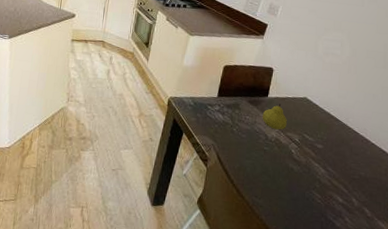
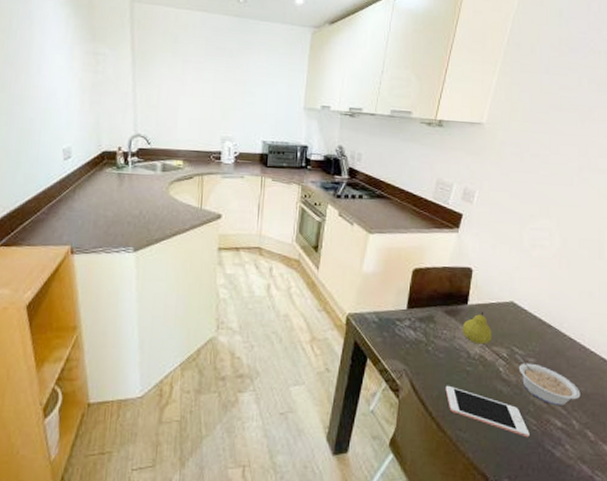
cell phone: none [245,160,315,209] -> present [445,385,530,438]
legume: none [305,140,361,185] -> present [515,354,581,405]

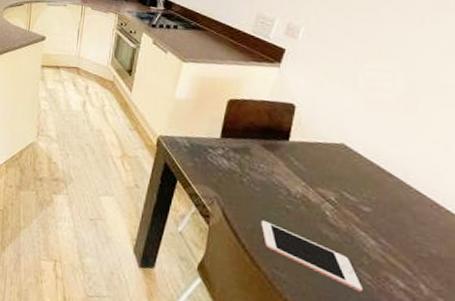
fruit: present [462,312,492,345] -> none [282,150,317,185]
legume: present [515,354,581,405] -> none [345,199,432,265]

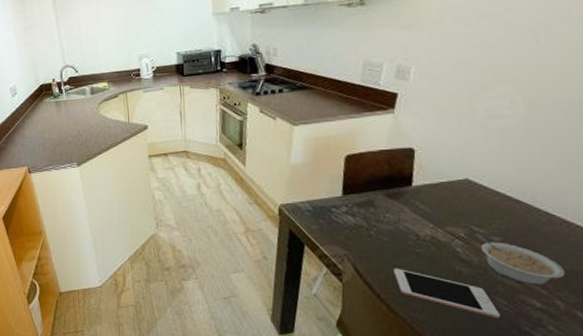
legume: none [345,199,432,265] -> present [474,233,565,285]

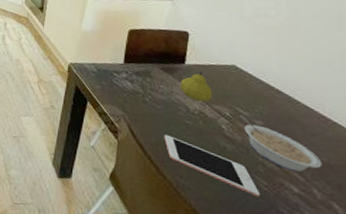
fruit: none [407,192,444,226] -> present [180,72,212,102]

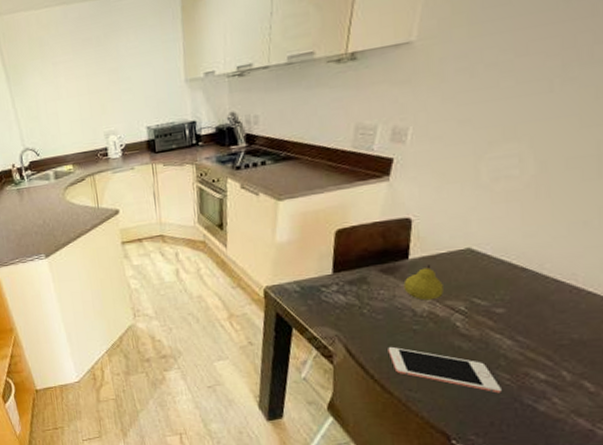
legume: present [239,114,322,172] -> none [476,306,573,357]

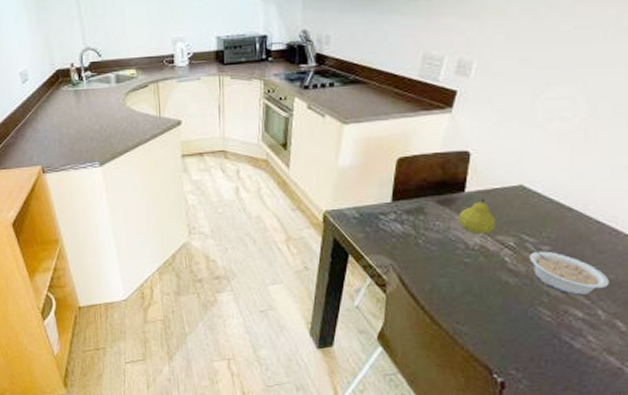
cell phone: present [388,346,501,394] -> none [439,278,542,330]
legume: none [476,306,573,357] -> present [524,242,609,295]

